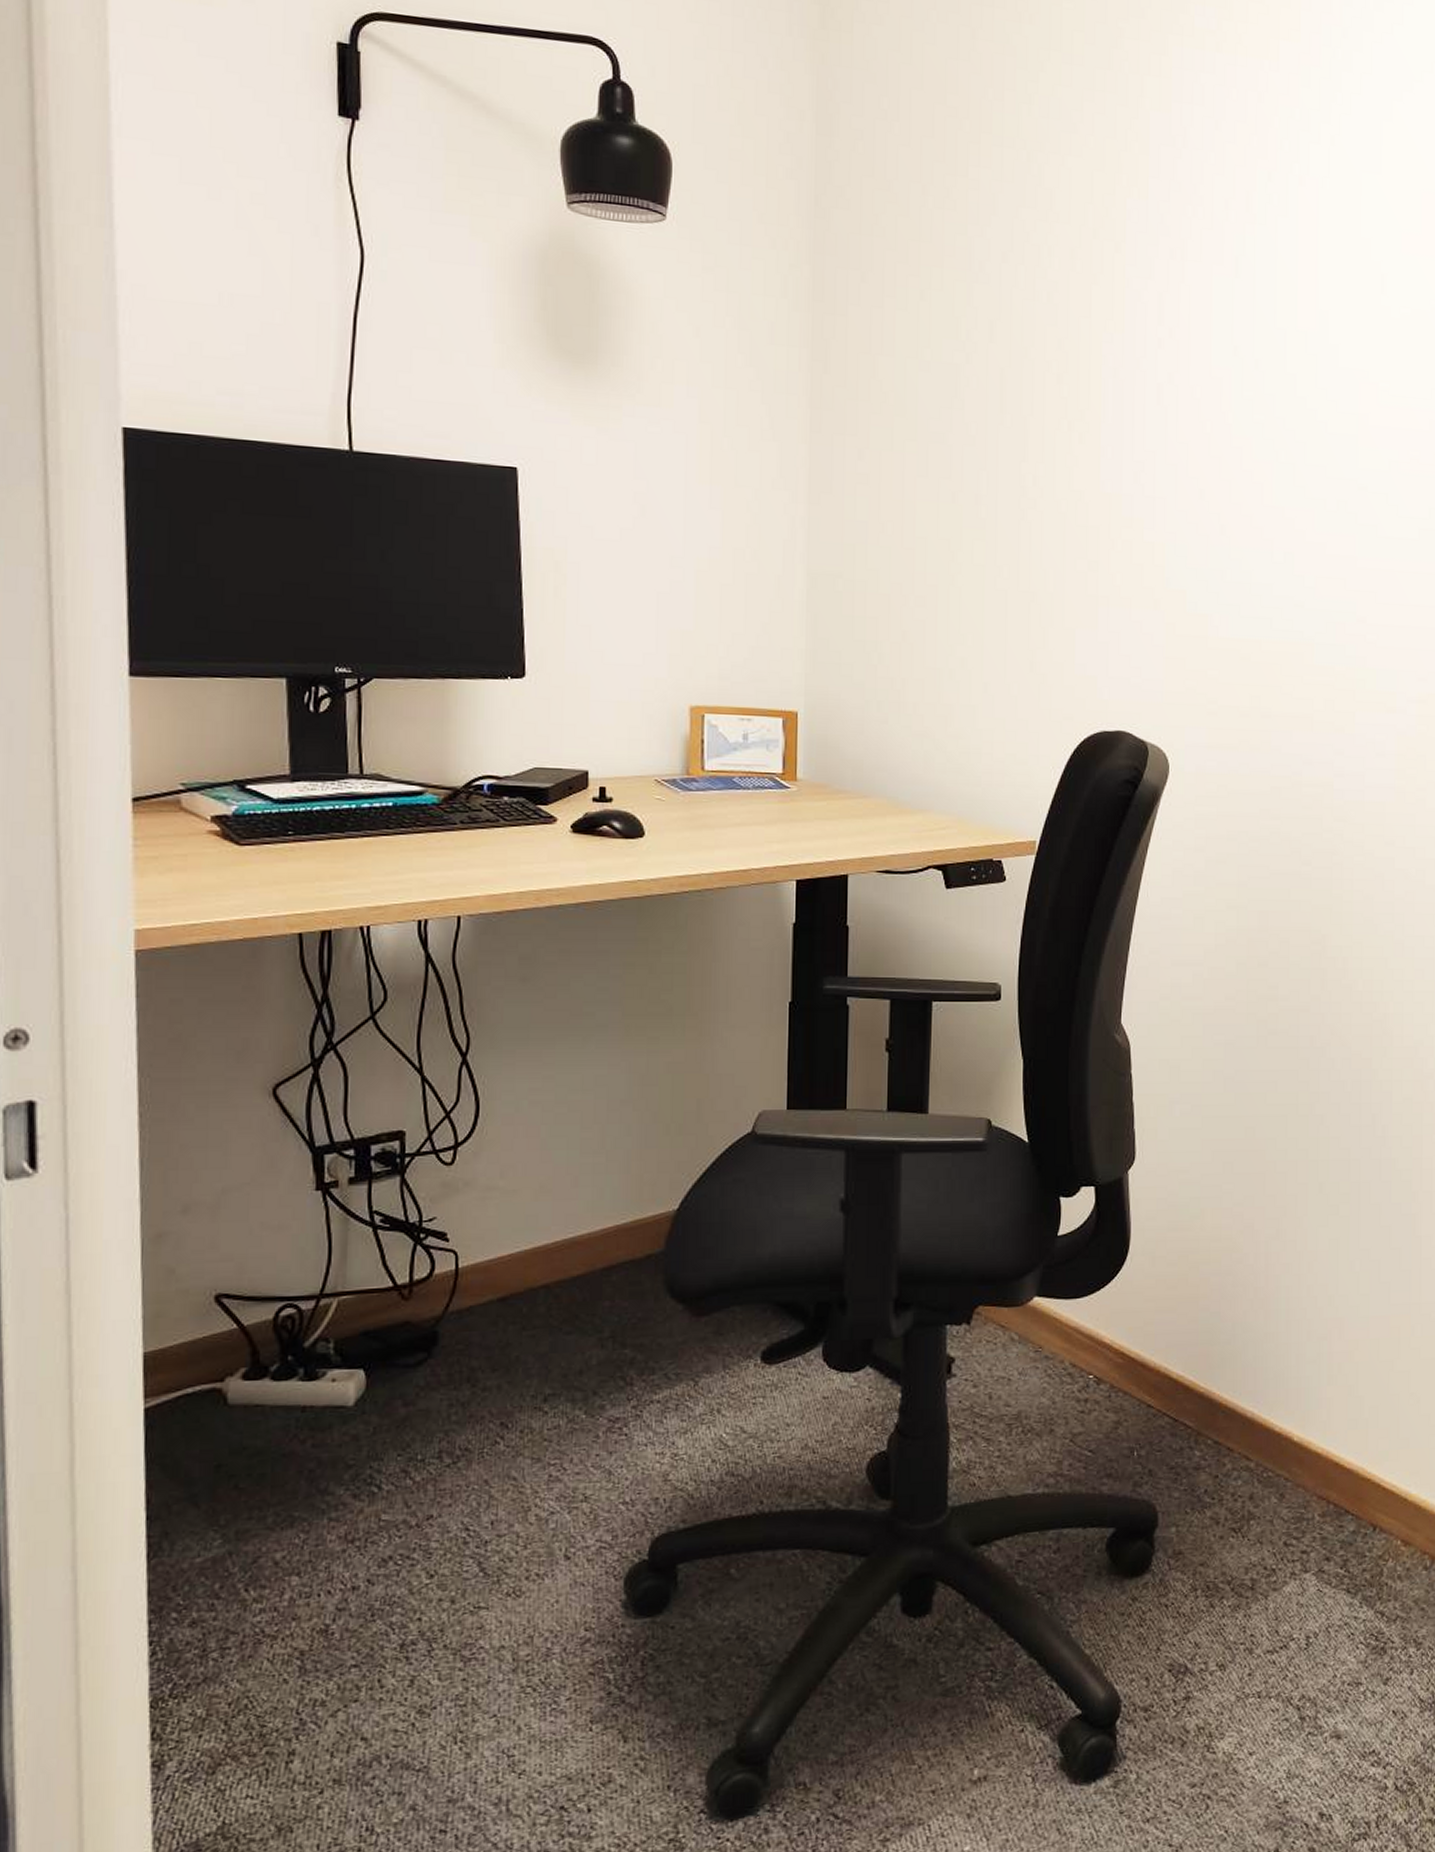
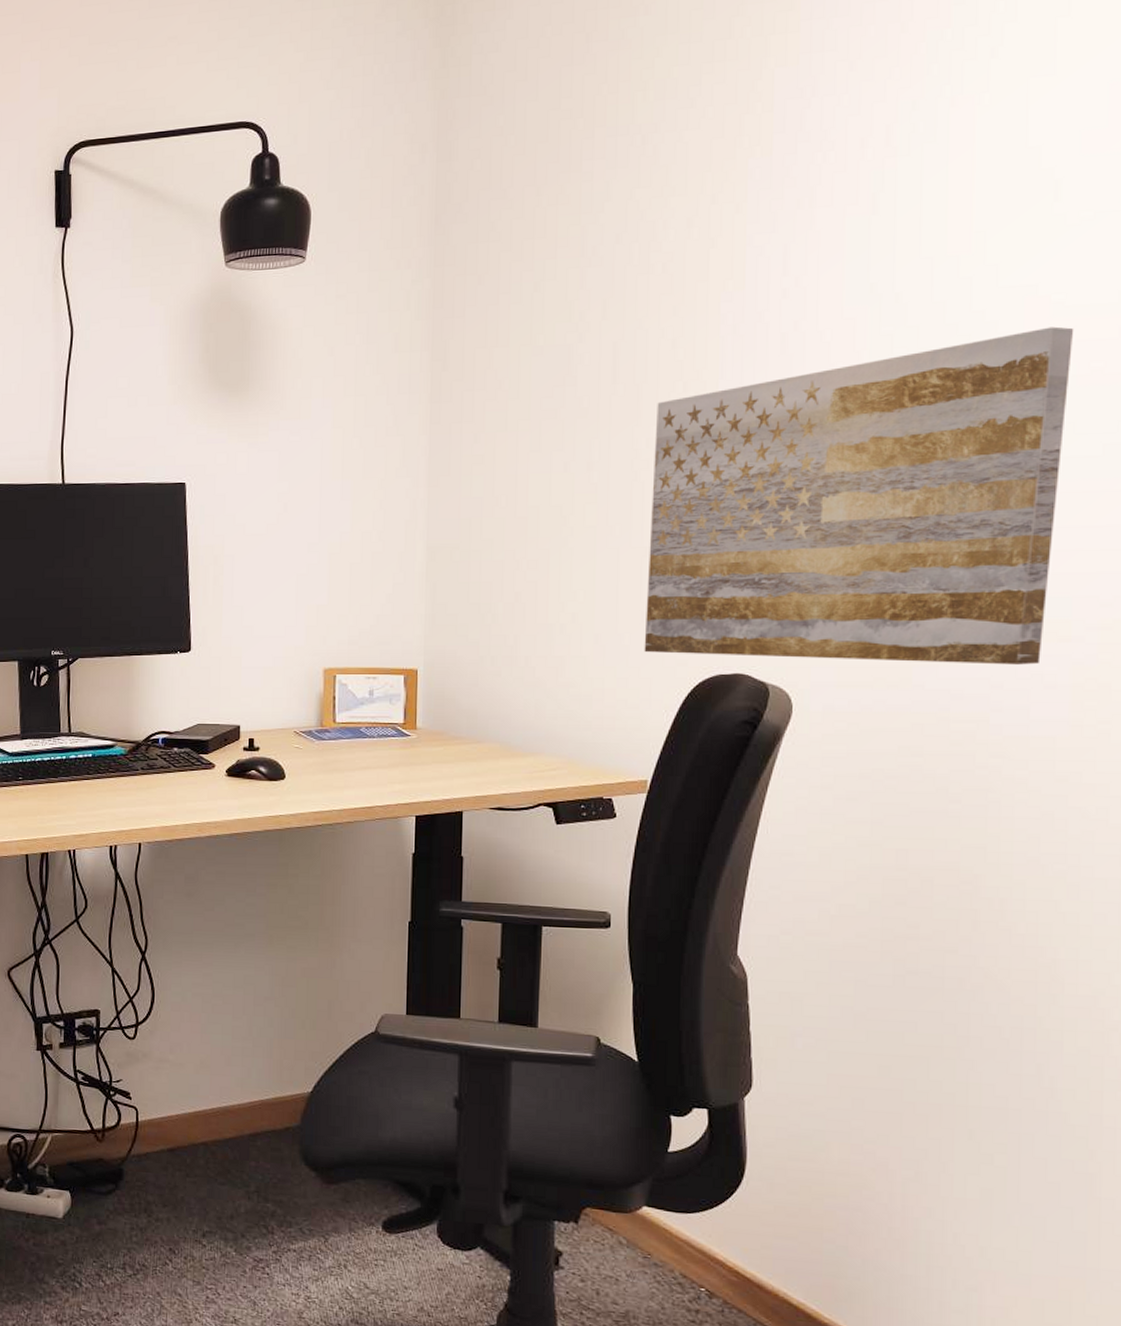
wall art: none [1032,412,1397,733] -> present [644,326,1074,665]

